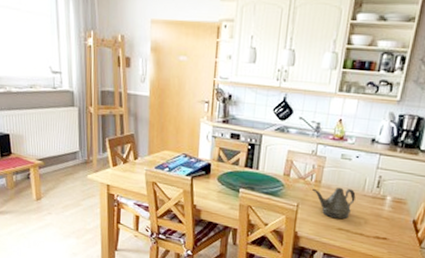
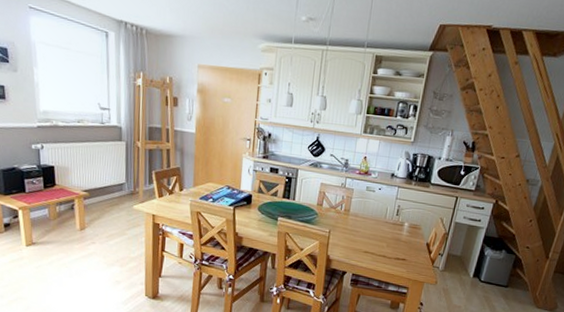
teapot: present [312,188,356,220] -> none [342,216,379,244]

